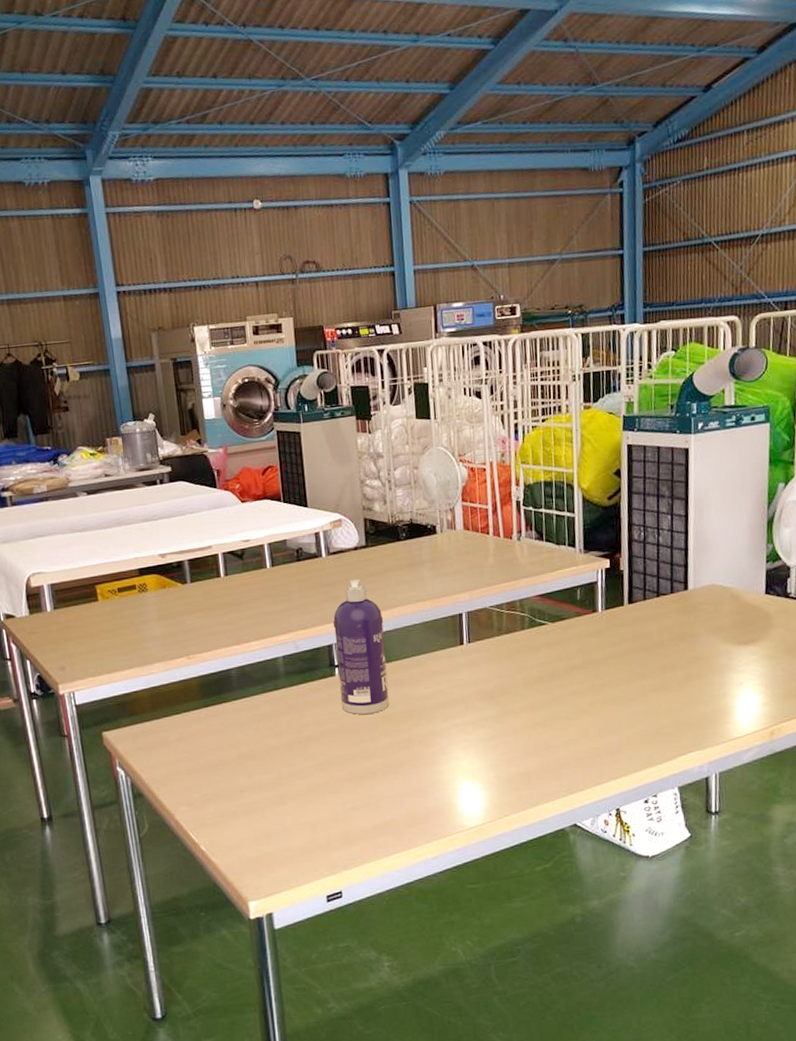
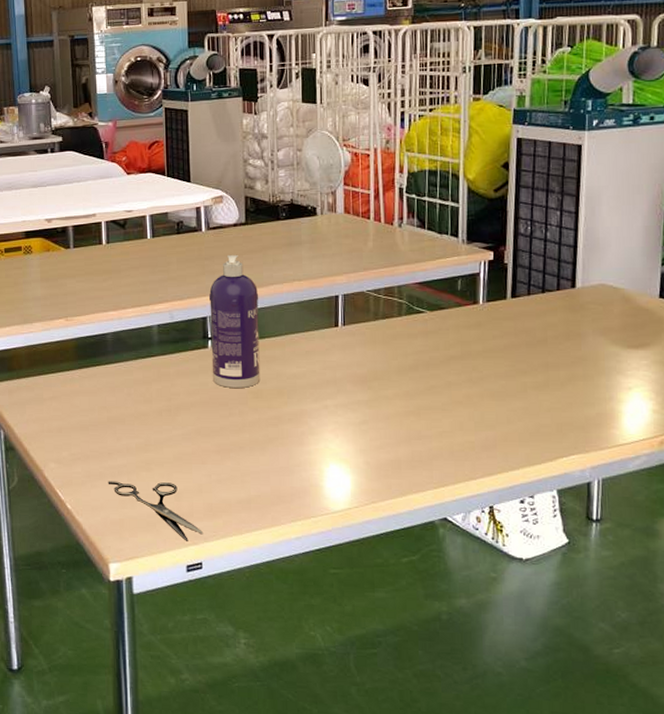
scissors: none [241,815,342,873] -> present [108,481,204,542]

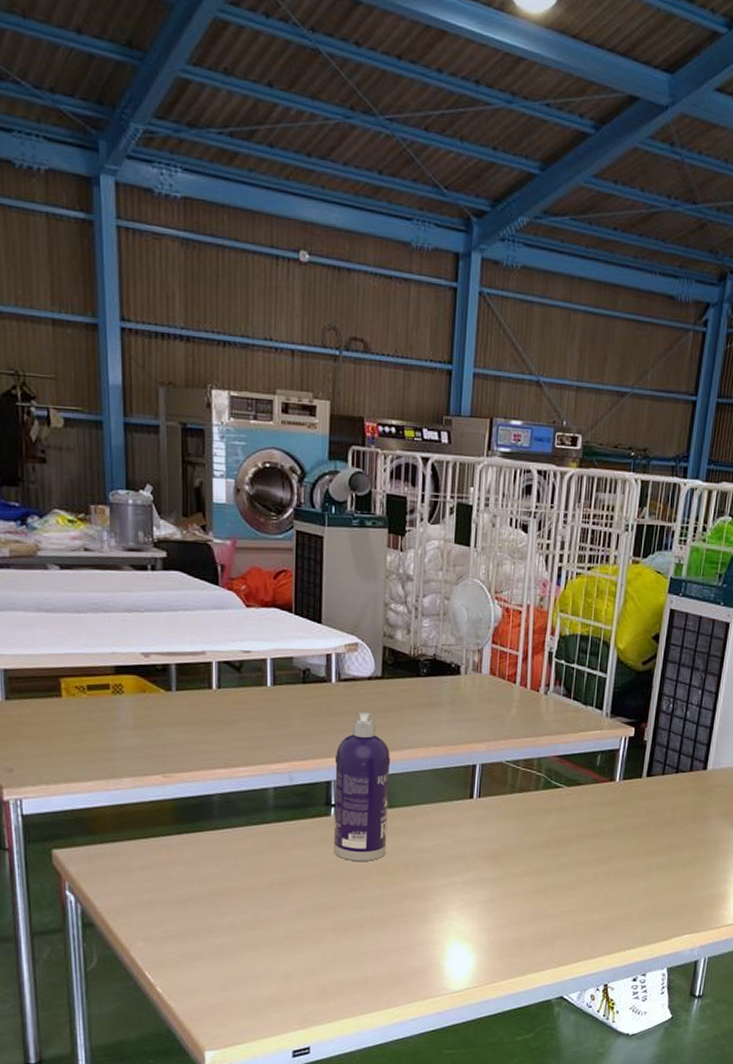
scissors: present [108,481,204,542] -> none [207,961,314,1027]

